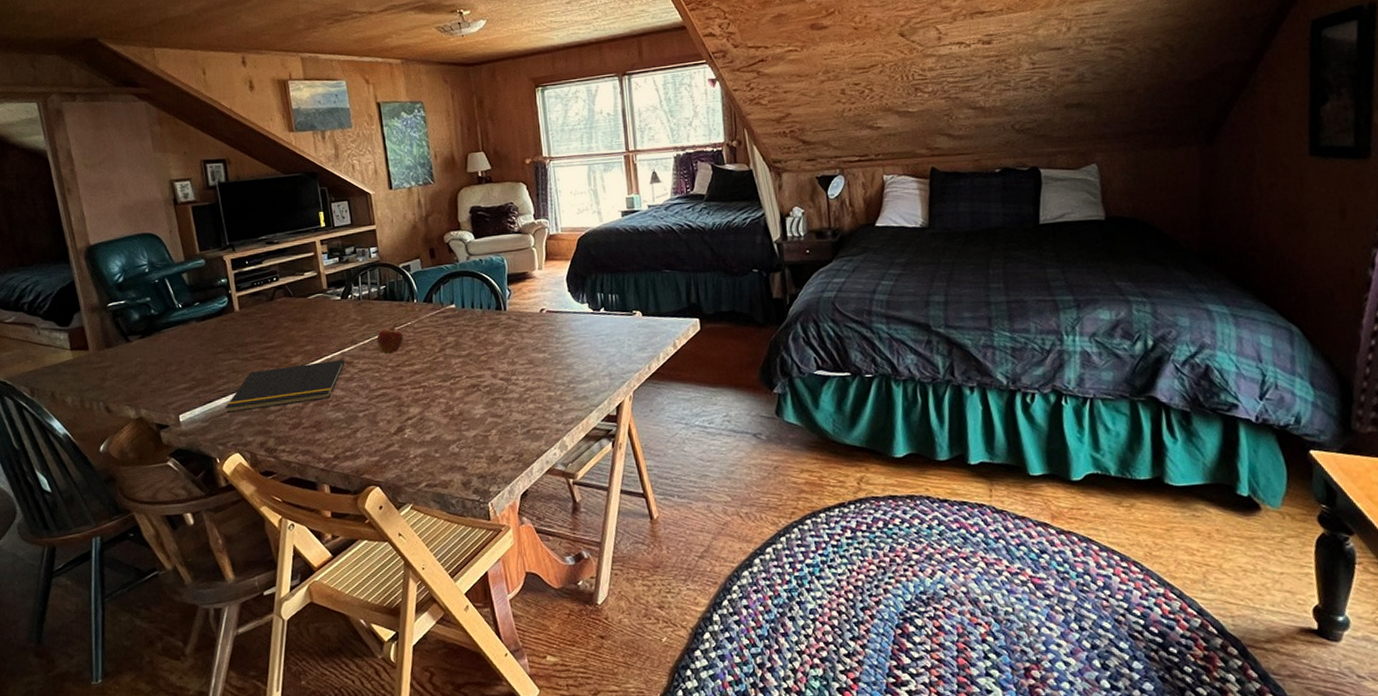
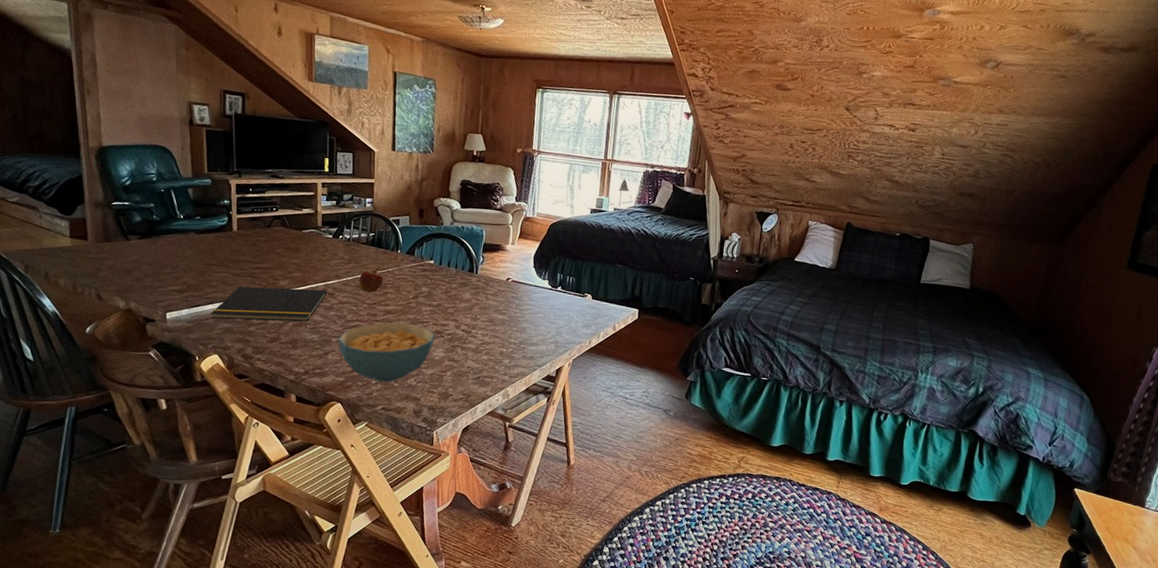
cereal bowl: none [364,381,471,455] -> present [337,322,435,383]

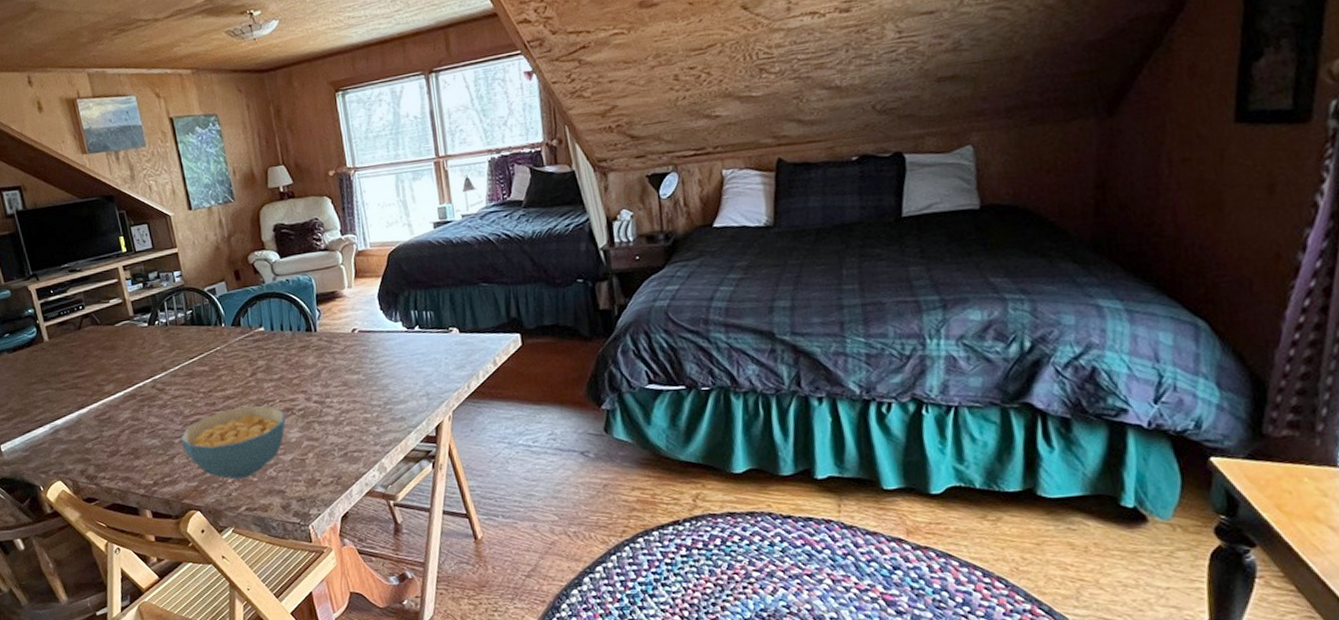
notepad: present [211,286,327,322] -> none [44,386,157,443]
fruit: present [359,268,383,293] -> none [187,349,214,380]

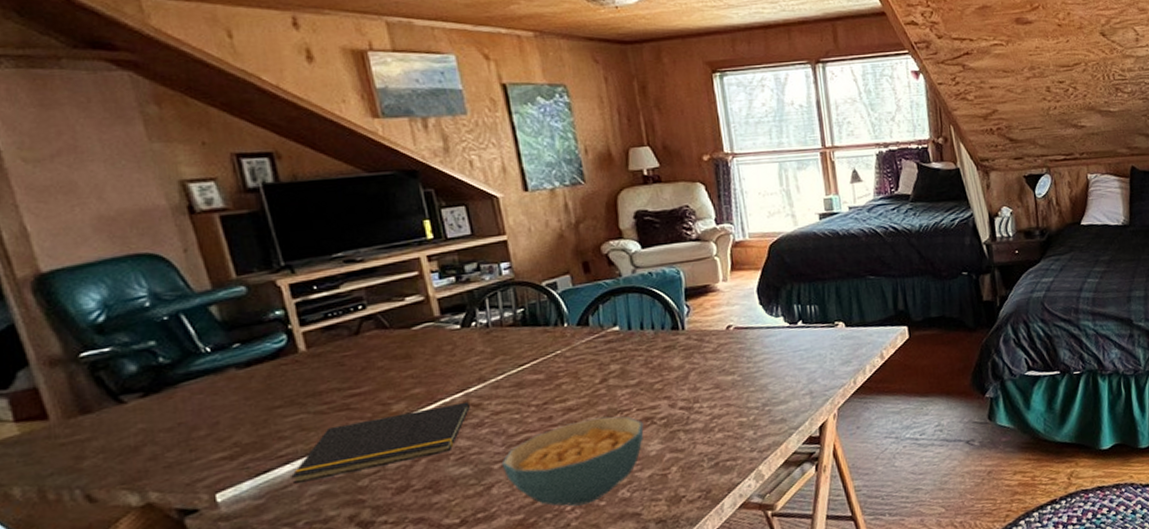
notepad: none [44,386,157,443] -> present [291,401,470,485]

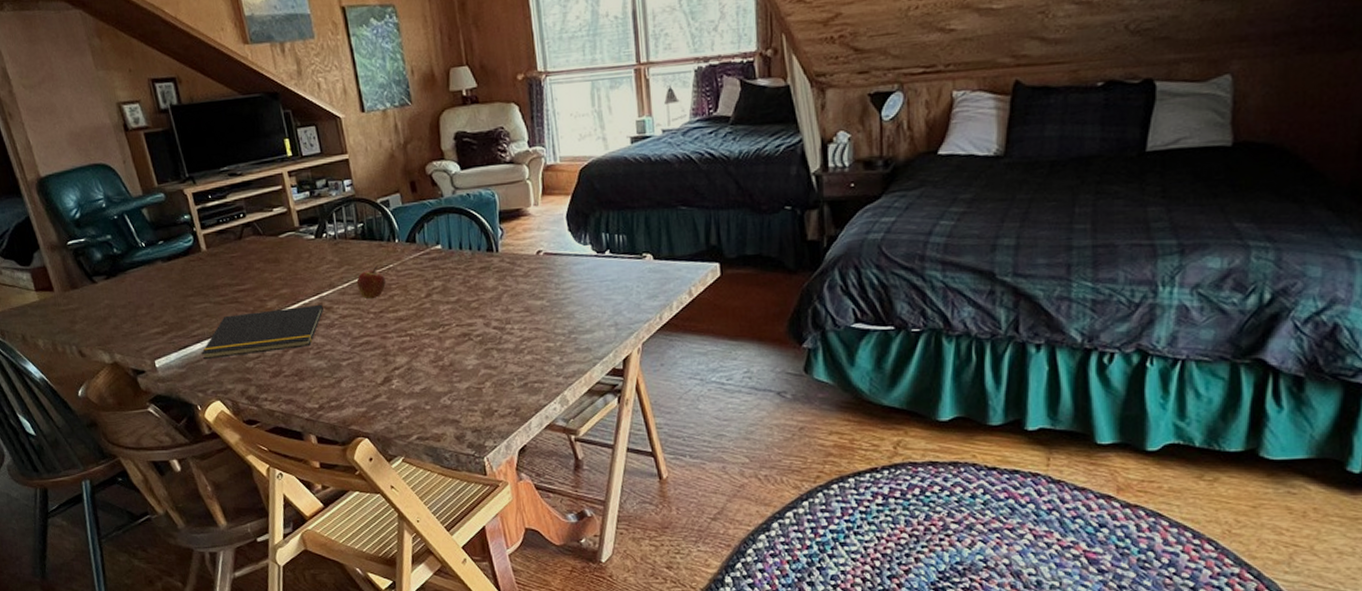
cereal bowl: present [501,416,644,507] -> none [348,329,462,407]
fruit: none [514,353,551,391] -> present [356,266,386,300]

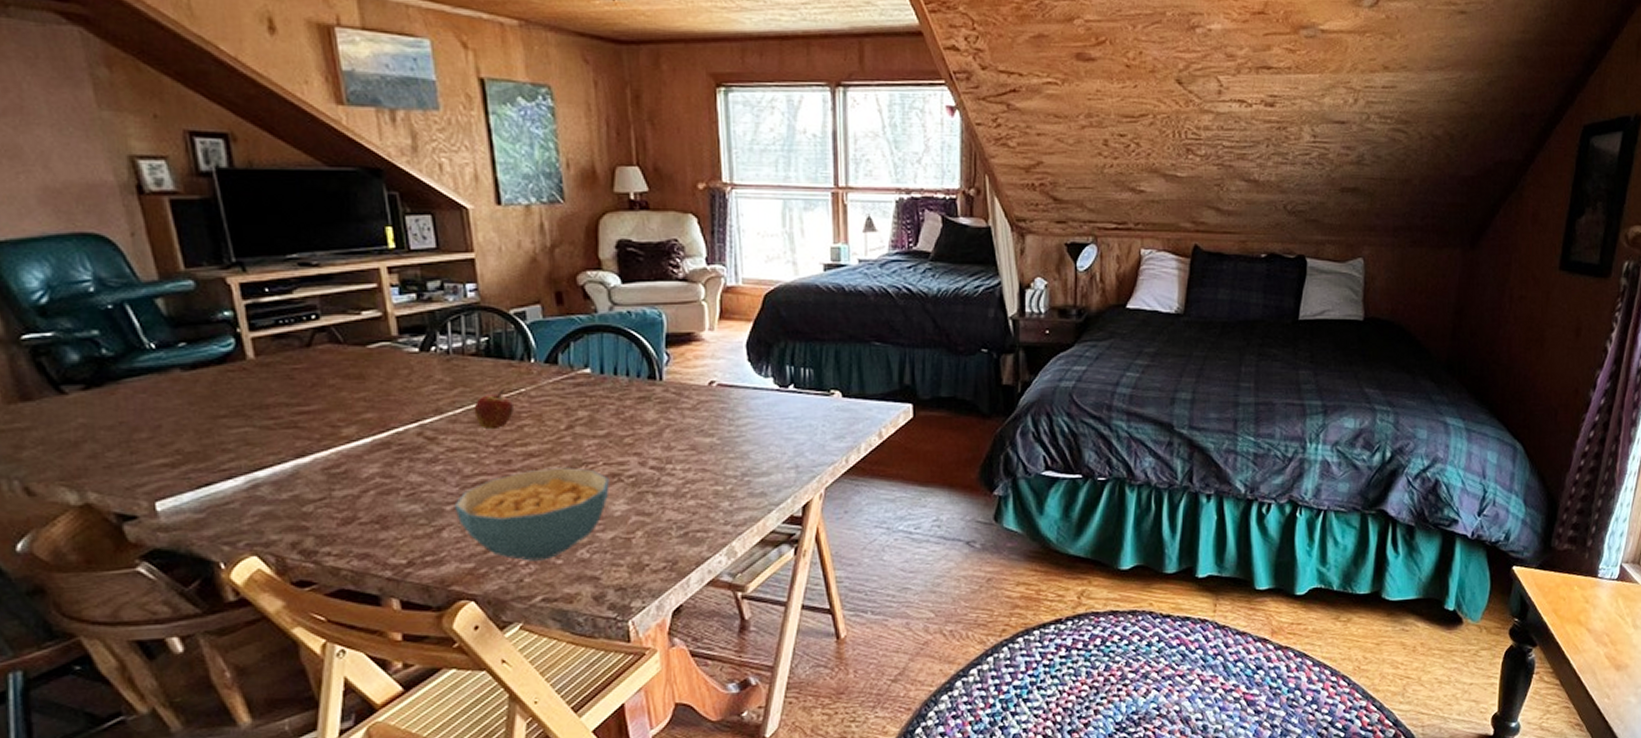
notepad: present [201,304,323,360] -> none [233,433,424,502]
cereal bowl: none [348,329,462,407] -> present [454,467,610,561]

